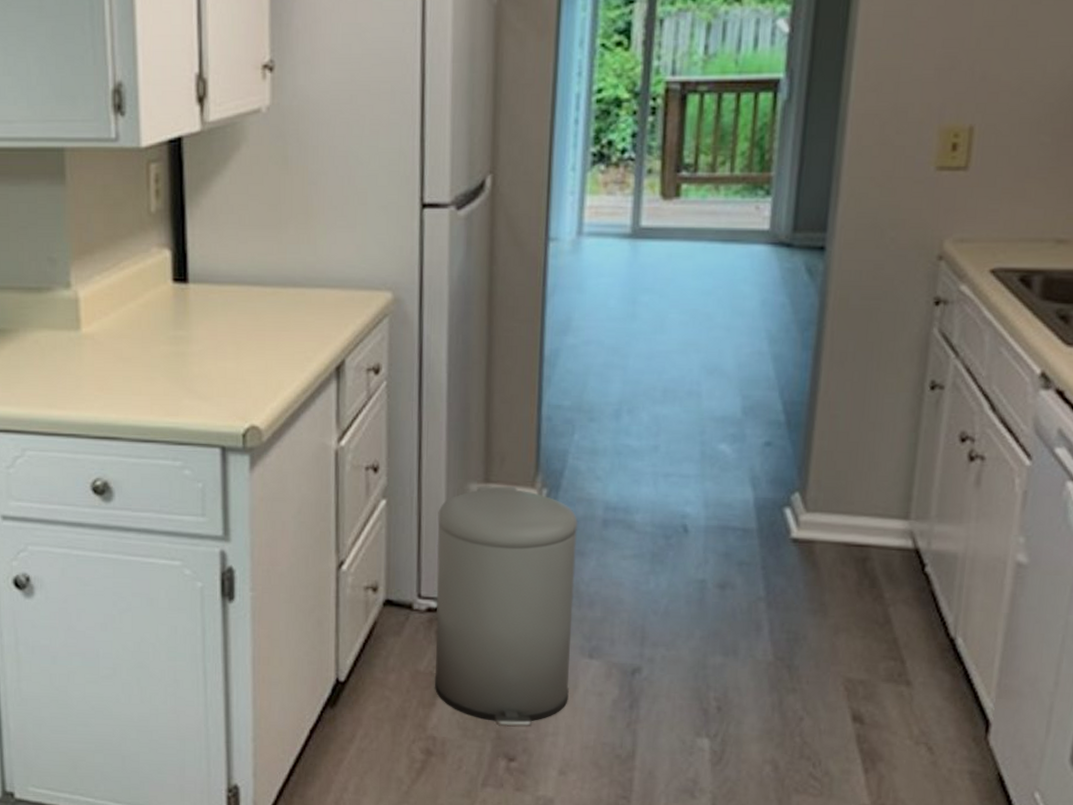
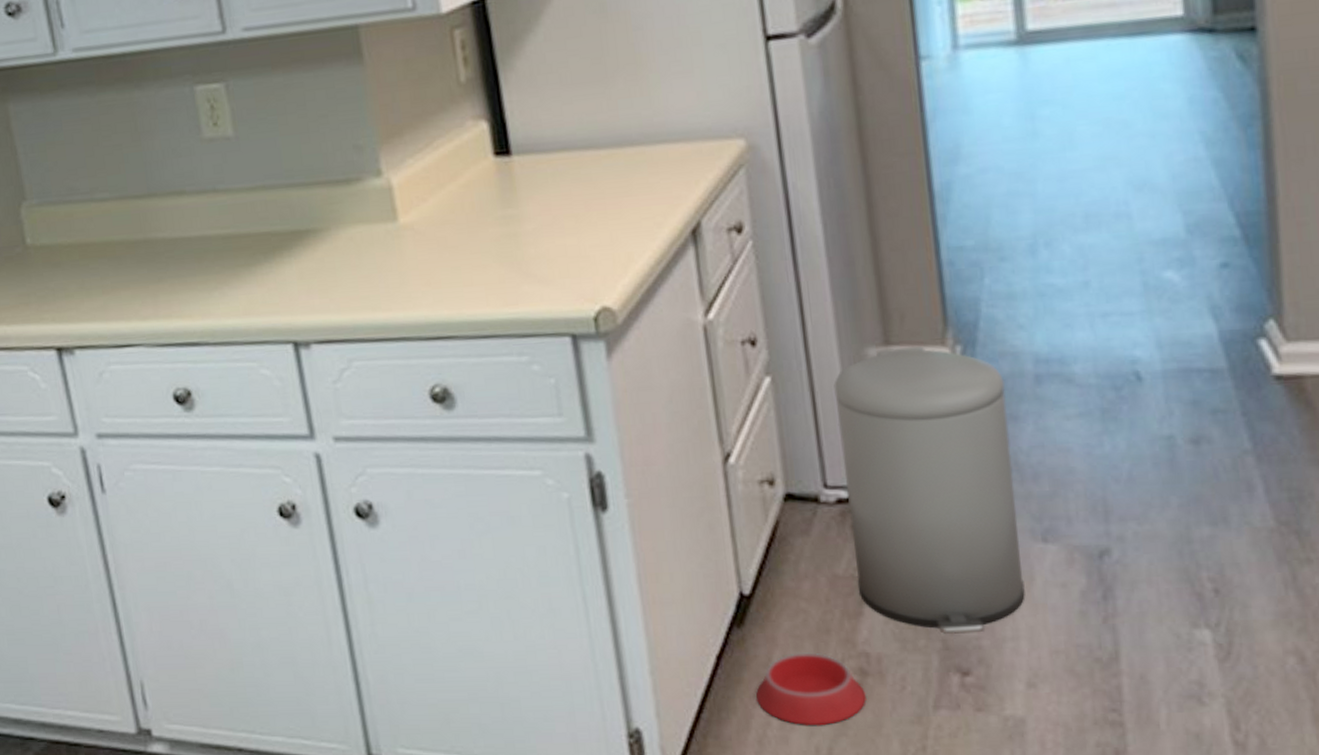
pet bowl: none [338,732,430,794] -> present [755,652,868,726]

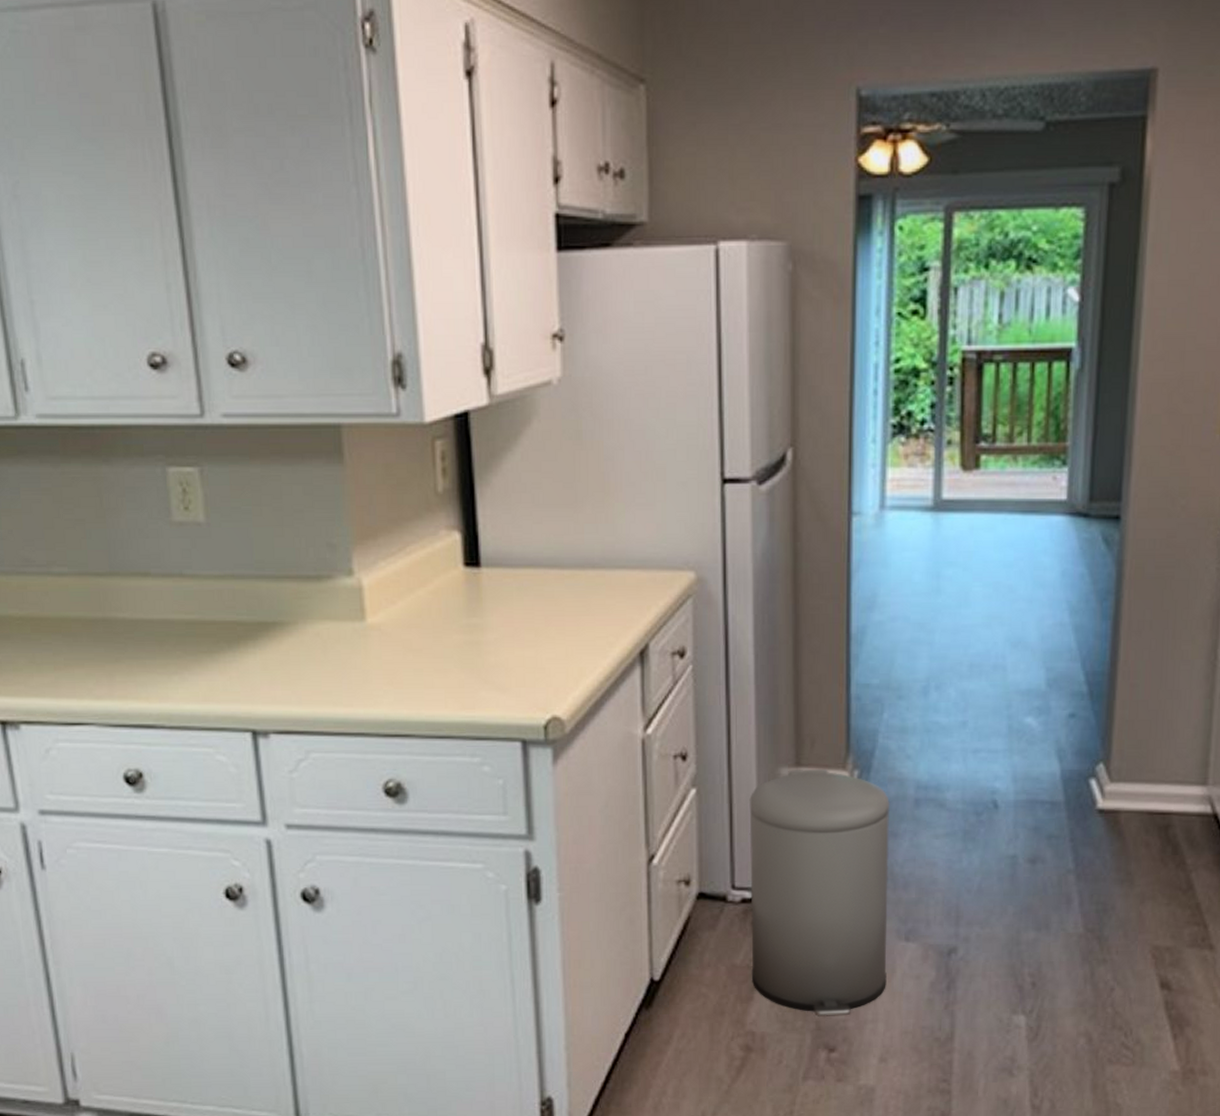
pet bowl: present [755,652,868,726] -> none [655,1031,750,1095]

